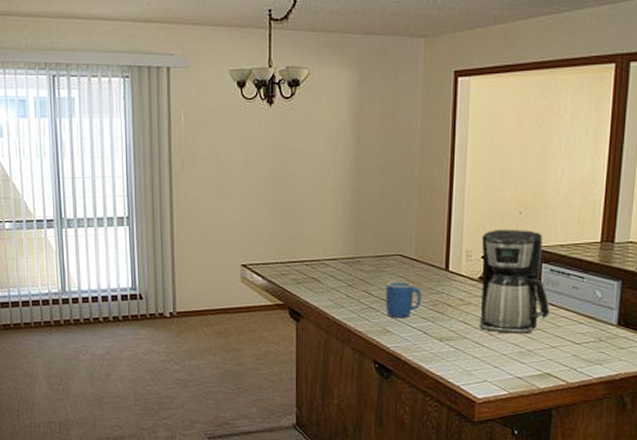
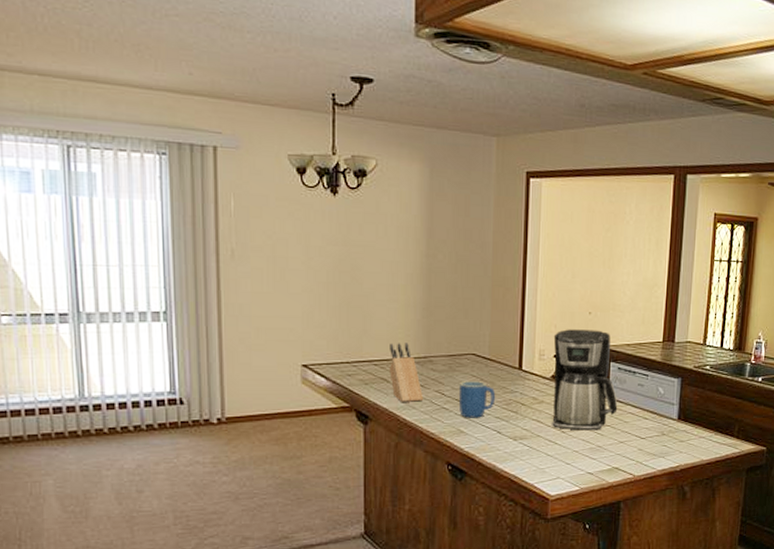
knife block: none [320,244,352,301] -> present [389,343,424,402]

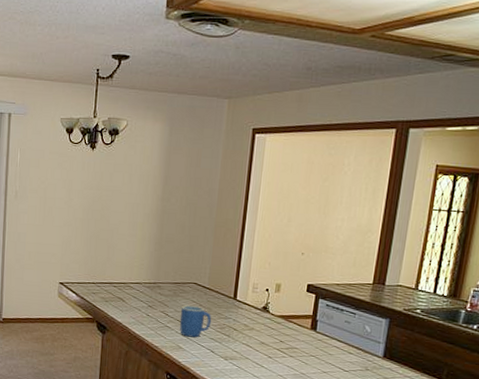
knife block: present [389,343,424,402] -> none [125,269,151,320]
coffee maker: present [552,329,618,431] -> none [260,267,324,359]

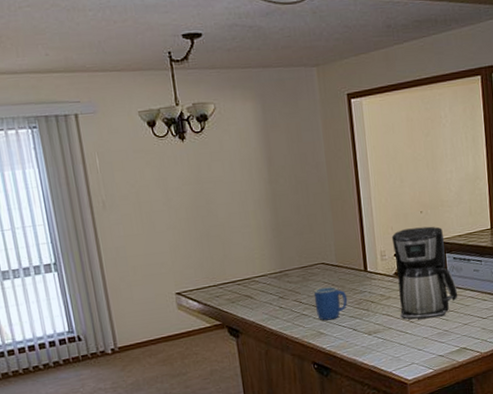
coffee maker: none [260,267,324,359] -> present [391,226,458,320]

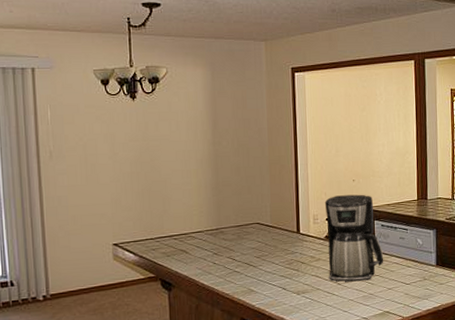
mug: present [314,286,348,321] -> none [247,246,279,279]

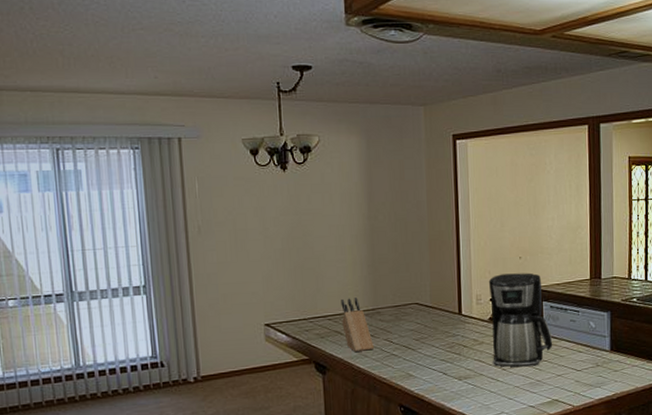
knife block: none [186,218,218,269] -> present [341,298,375,352]

